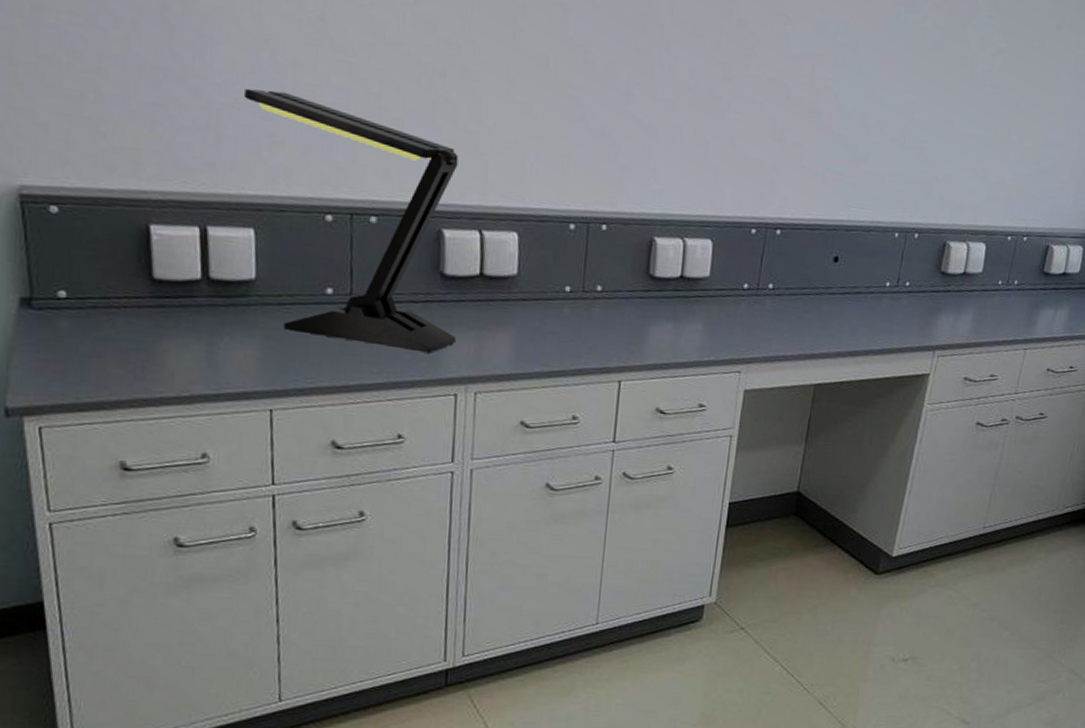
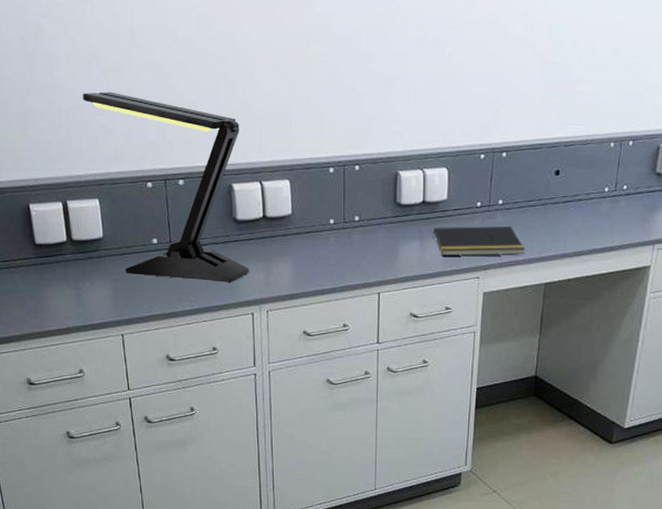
notepad: none [688,307,795,349] -> present [431,226,525,257]

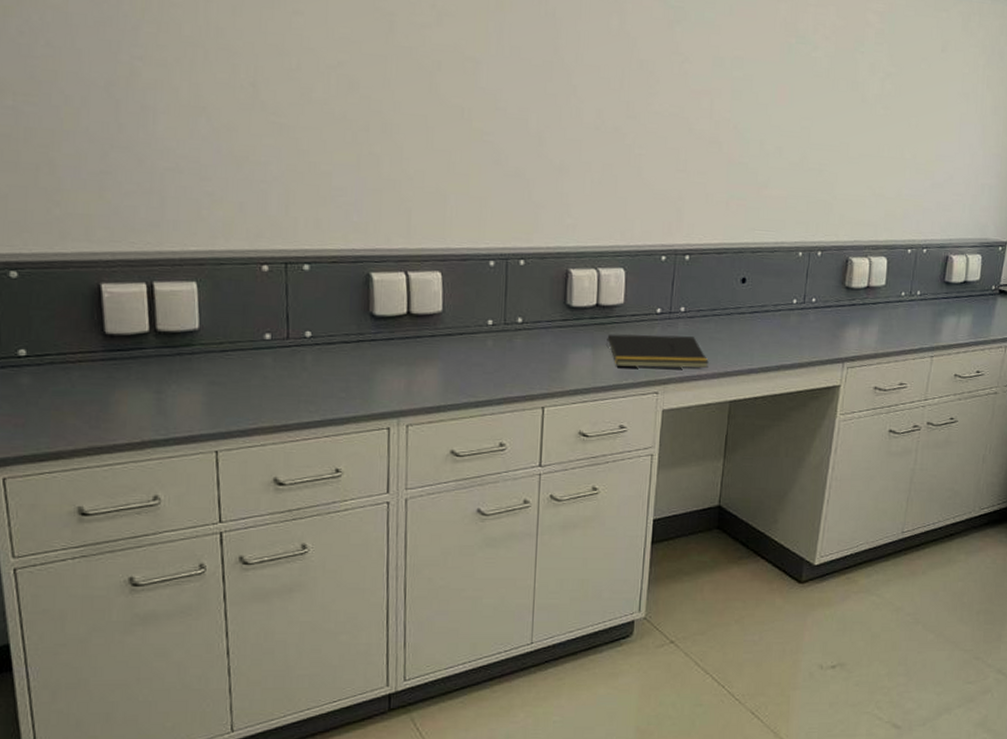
desk lamp: present [82,92,249,283] -> none [183,153,387,390]

